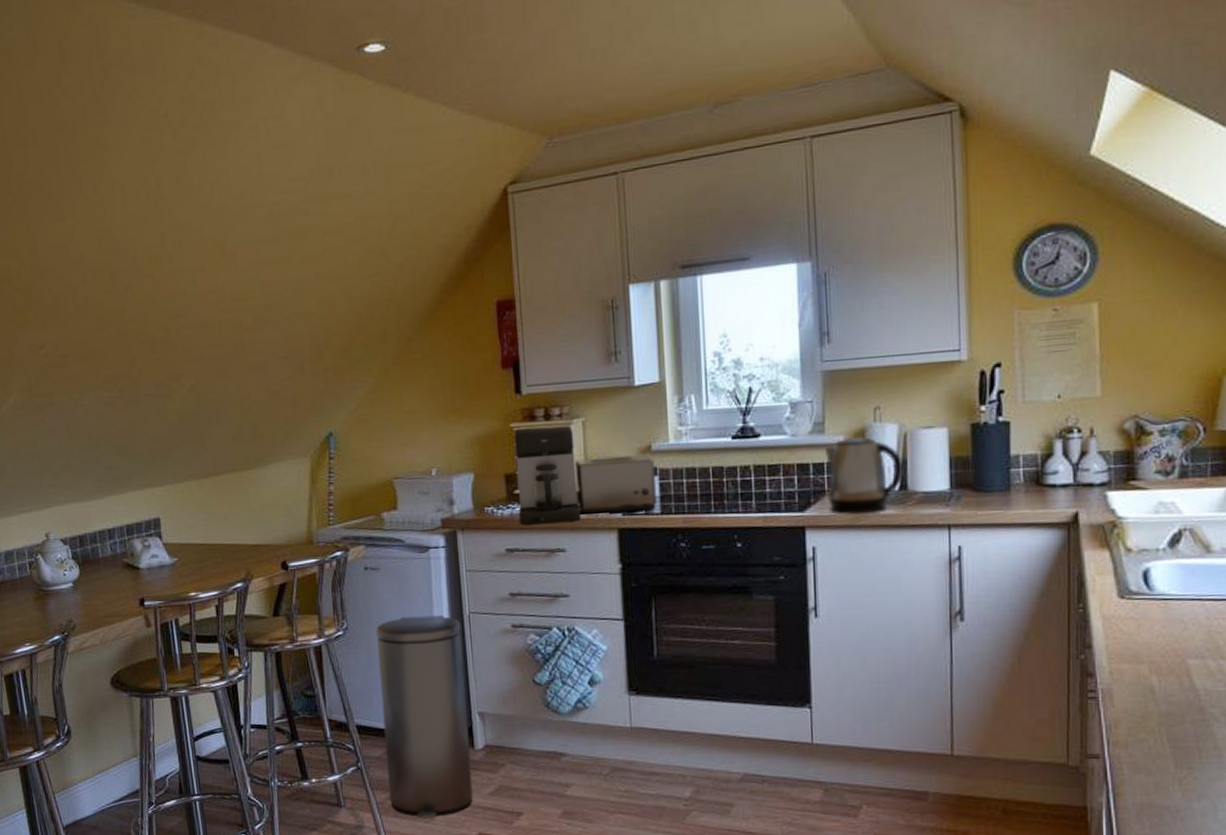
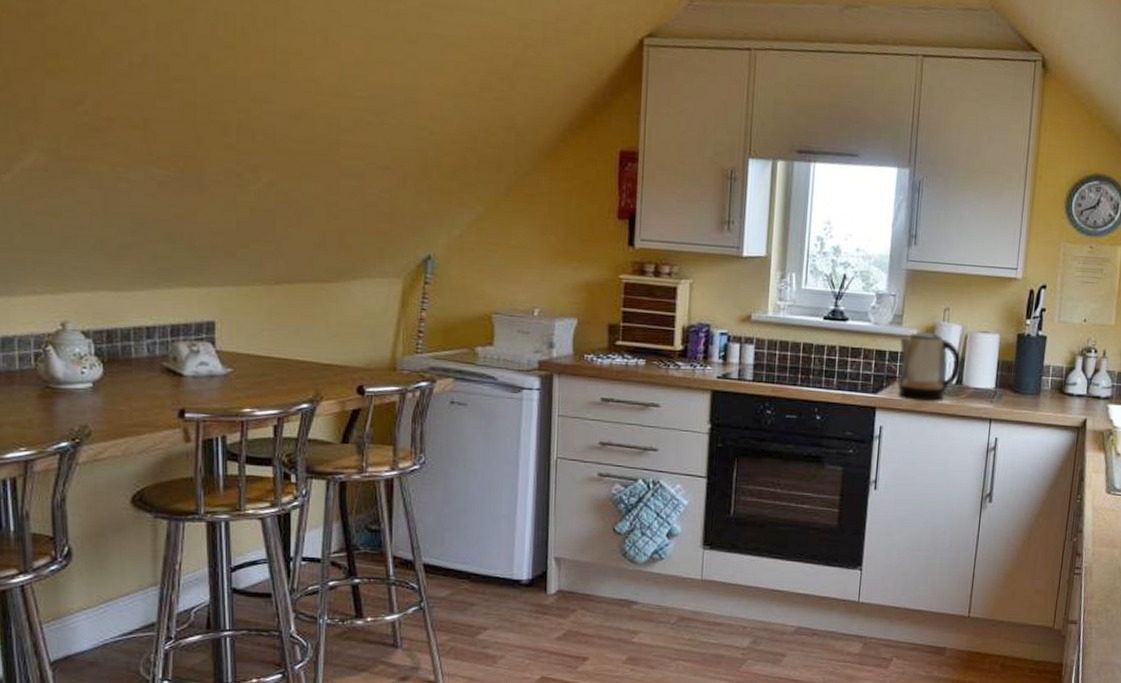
pedal bin: present [376,615,473,818] -> none [452,456,547,661]
coffee maker: present [514,425,582,526] -> none [617,282,680,380]
toaster: present [575,454,658,515] -> none [676,319,754,376]

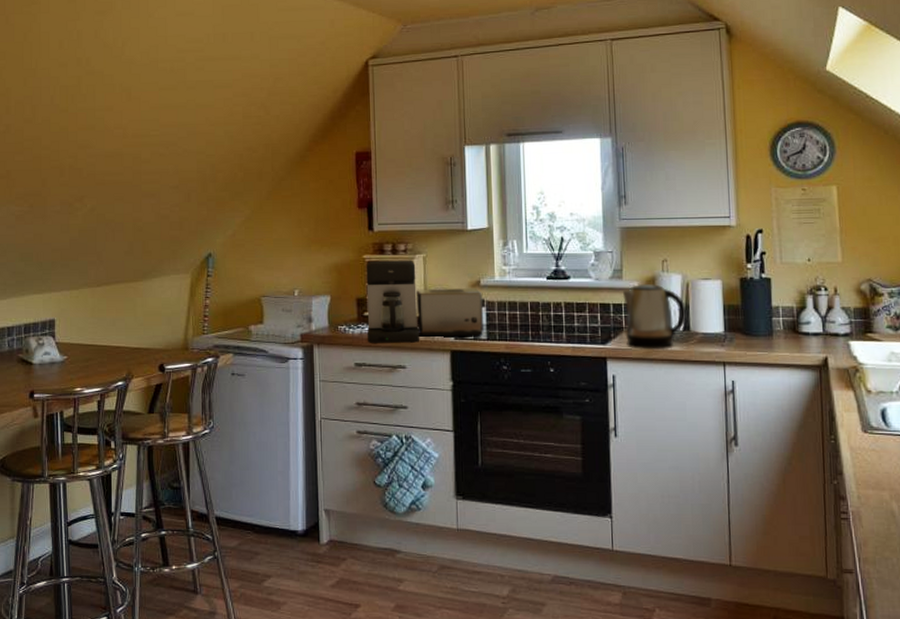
coffee maker: none [617,282,680,380] -> present [366,260,420,344]
toaster: none [676,319,754,376] -> present [416,288,485,338]

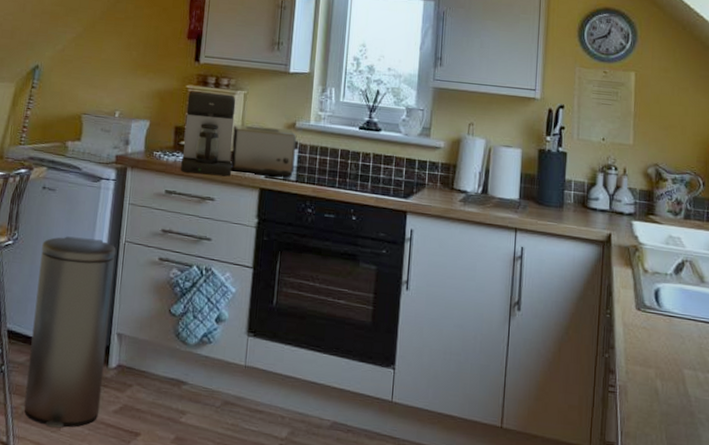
pedal bin: none [239,419,317,607] -> present [24,236,116,429]
kettle: present [622,284,686,350] -> none [426,144,486,210]

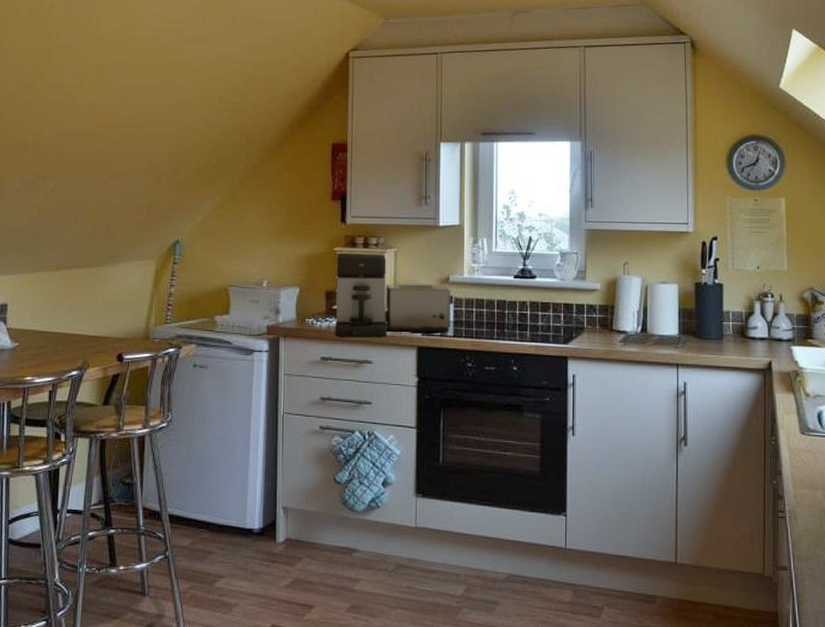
pedal bin: present [24,236,116,429] -> none [192,413,275,609]

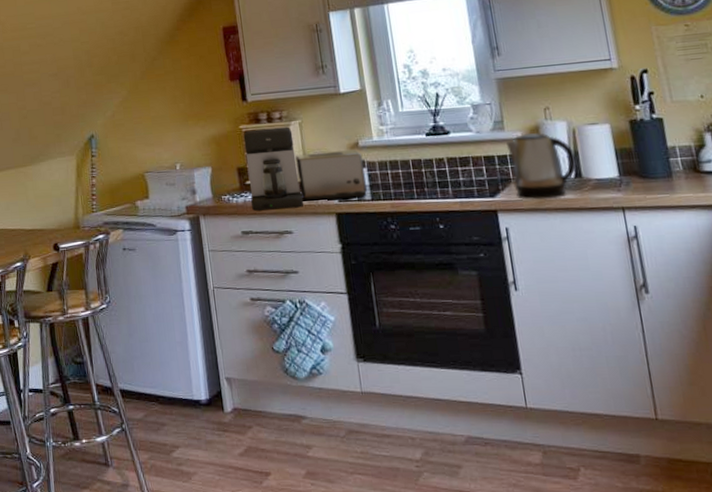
kettle: none [585,286,644,350] -> present [506,133,577,200]

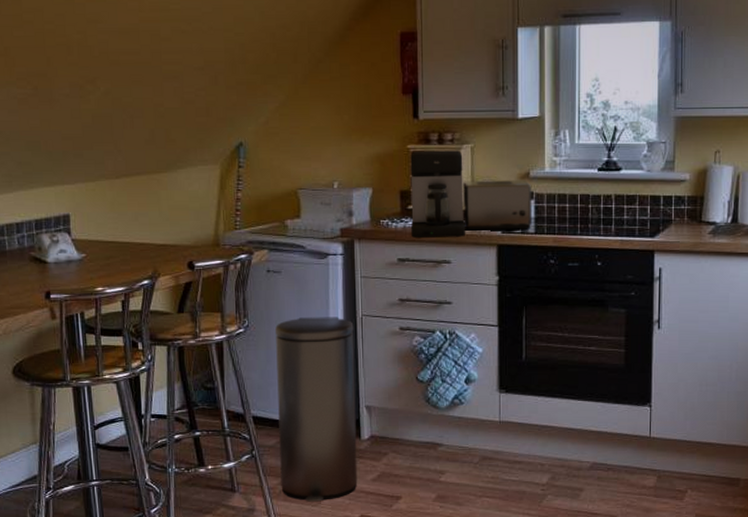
pedal bin: none [134,290,225,478] -> present [275,317,358,502]
kettle: present [506,133,577,200] -> none [673,176,735,242]

